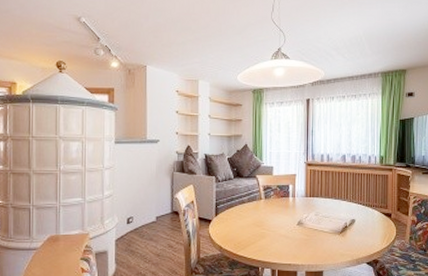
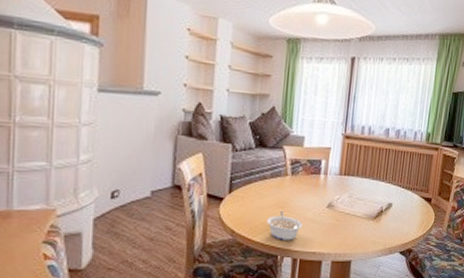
legume: none [247,229,278,254] -> present [267,211,303,240]

